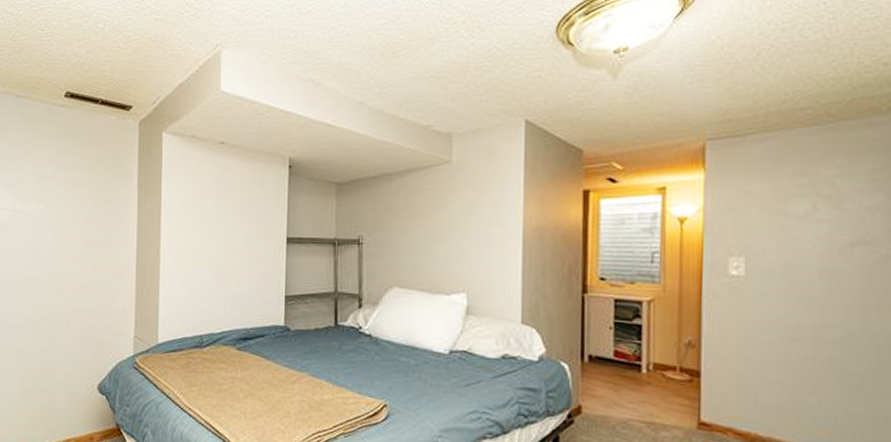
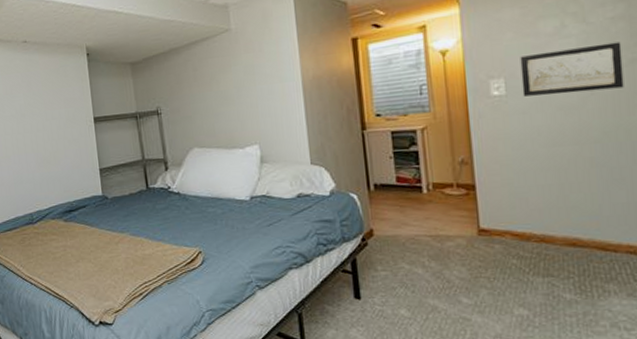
wall art: none [763,234,876,286] -> present [520,42,624,97]

